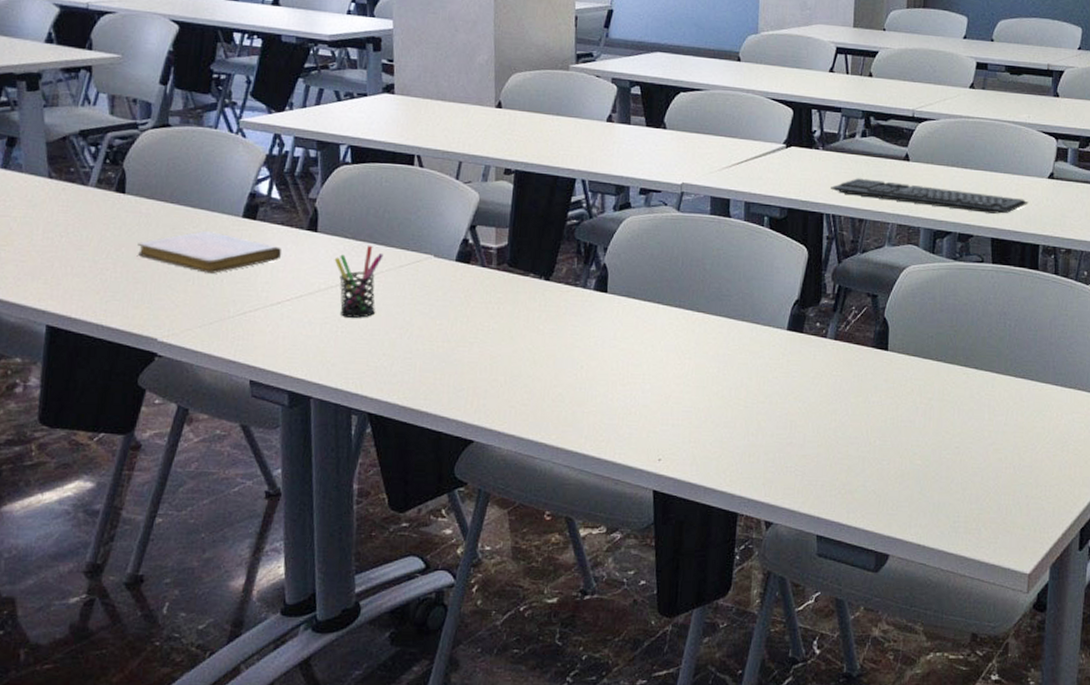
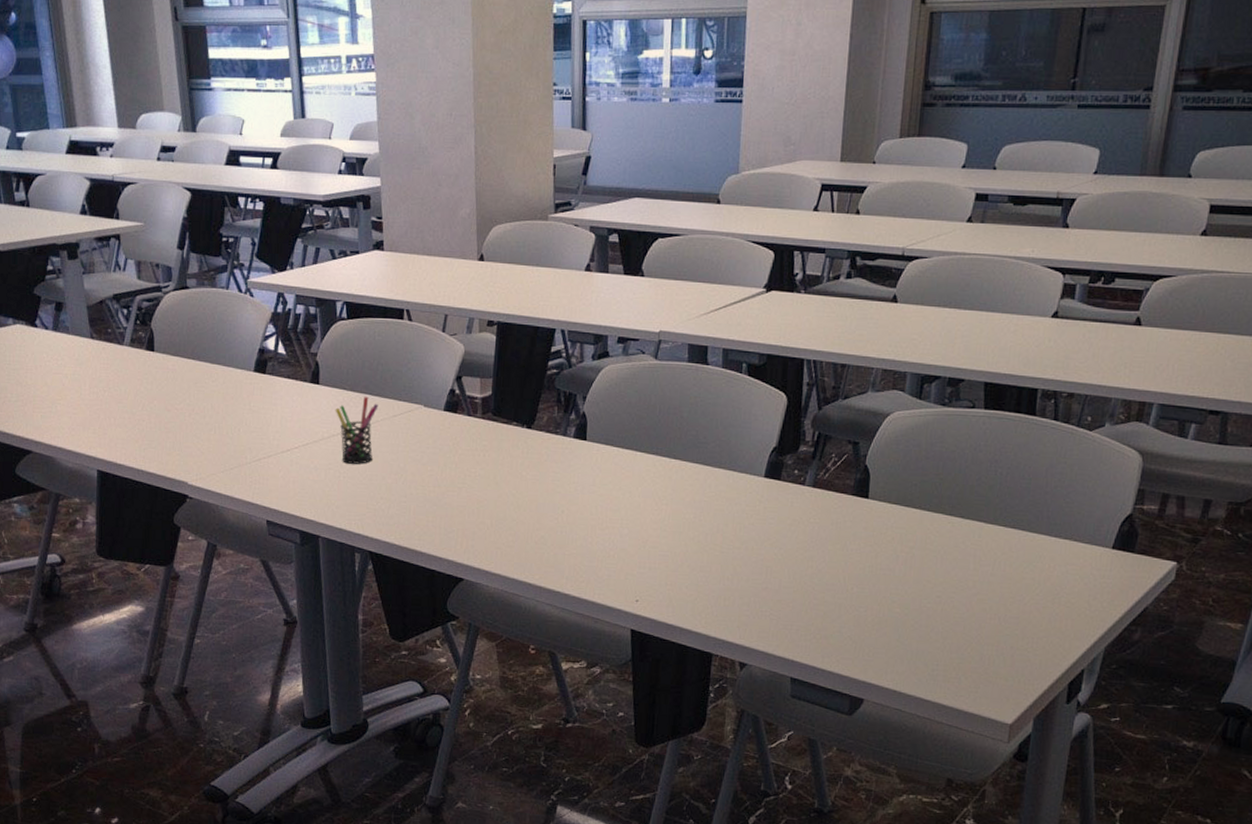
notebook: present [138,231,282,273] -> none [167,385,289,424]
keyboard: present [831,178,1029,214] -> none [812,322,1028,357]

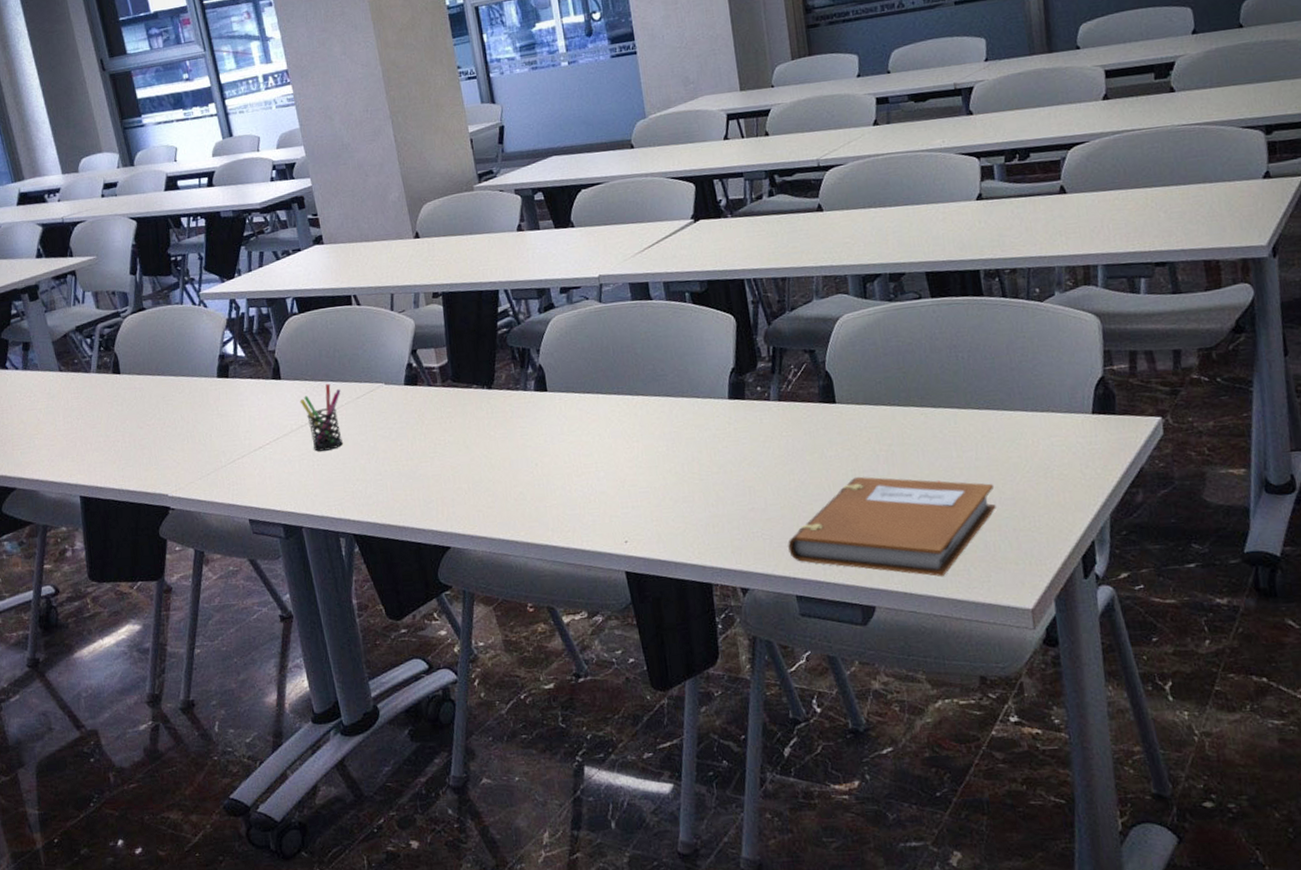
notebook: none [792,573,1003,682] -> present [788,476,996,577]

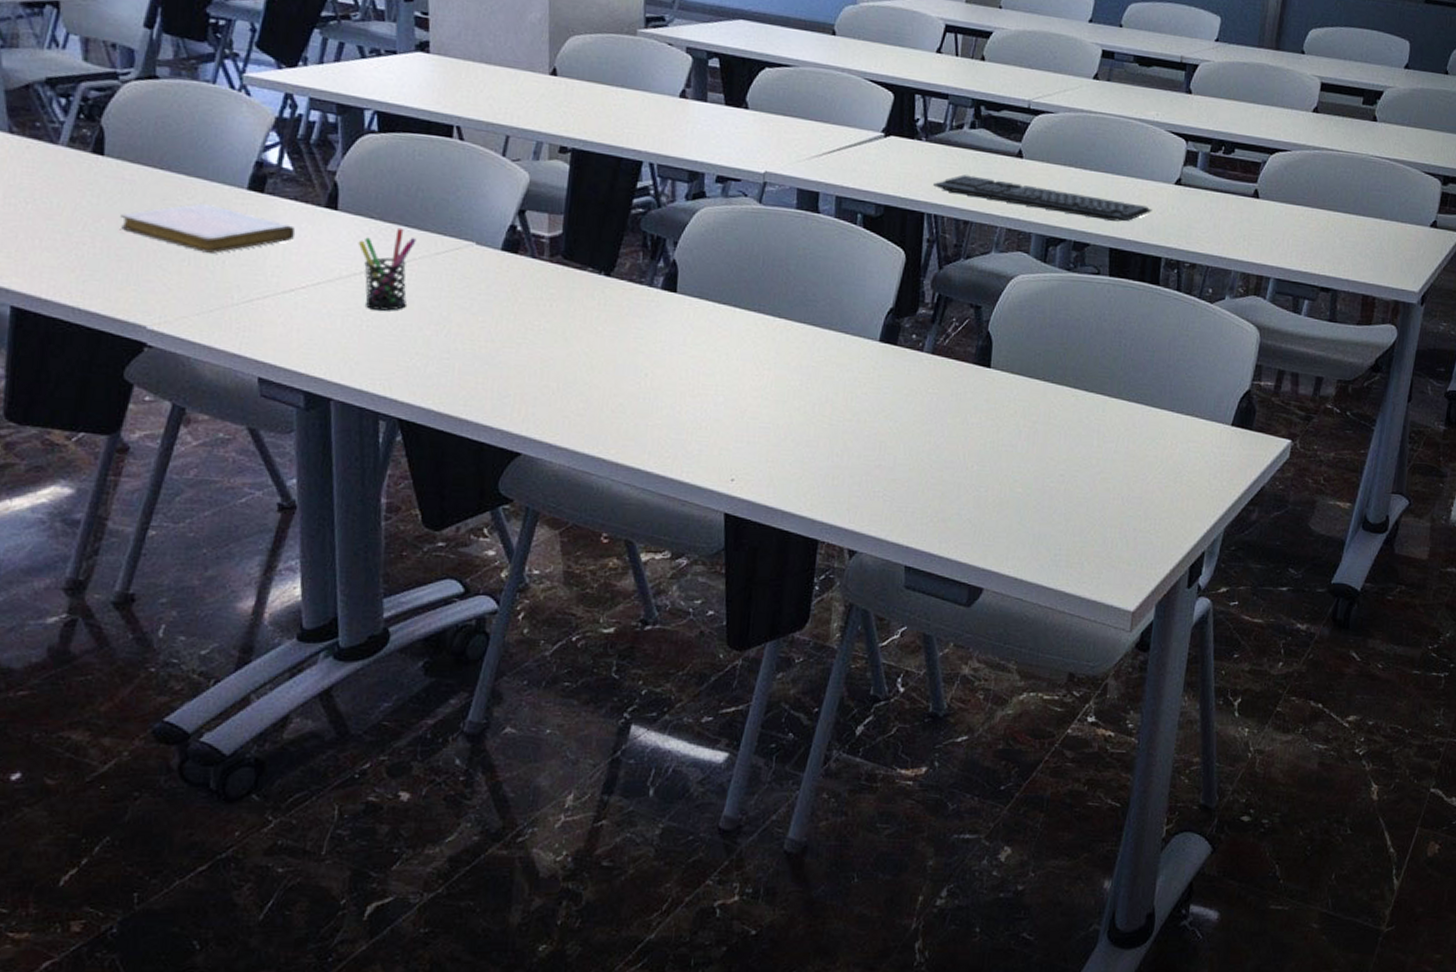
notebook: none [138,394,256,431] -> present [120,203,296,254]
keyboard: none [746,226,960,256] -> present [933,174,1152,222]
notebook: present [788,476,996,577] -> none [907,449,1126,568]

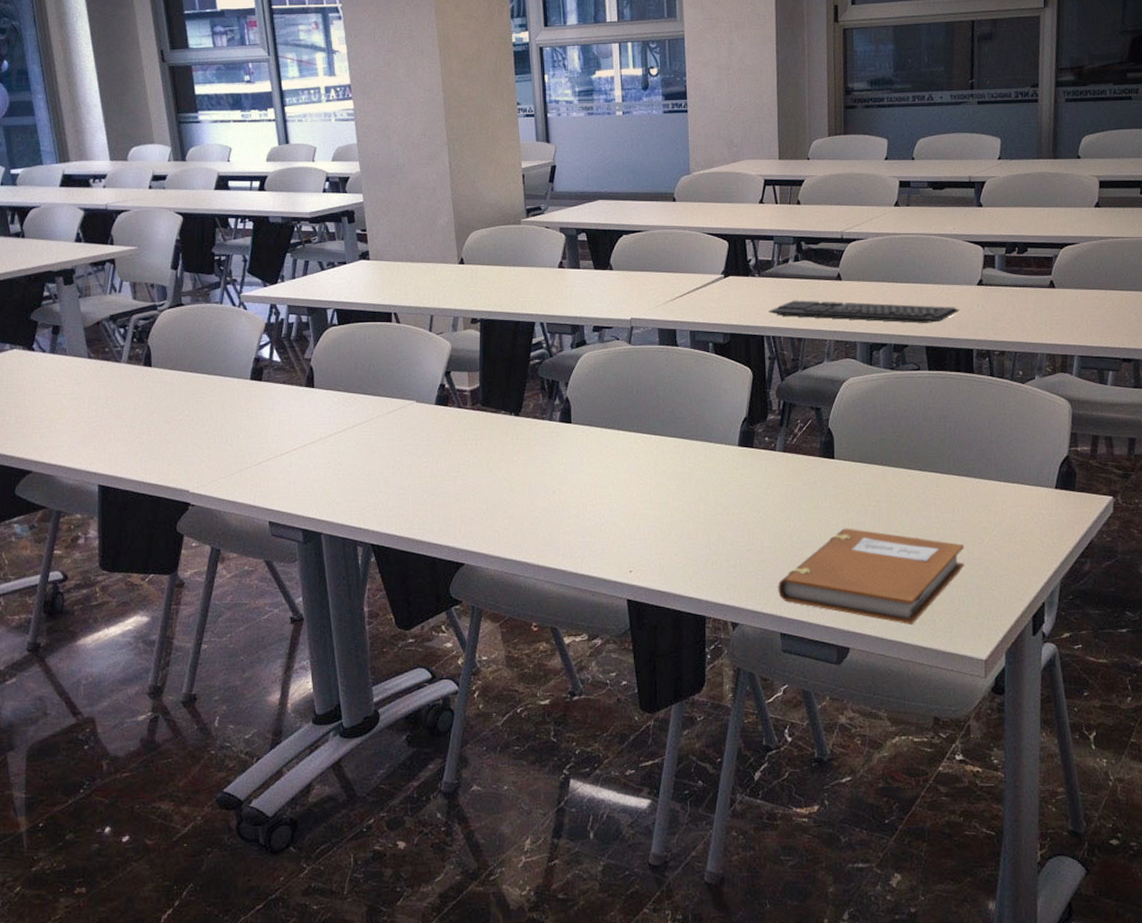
notebook: present [120,203,296,254] -> none [166,394,286,431]
pen holder: present [358,227,417,311] -> none [331,396,373,461]
notebook: none [907,449,1126,568] -> present [778,528,965,625]

